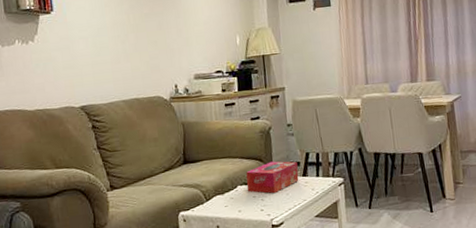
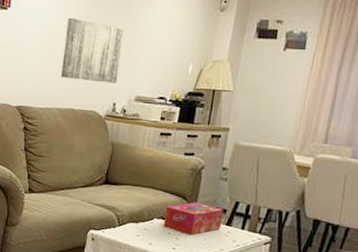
wall art: none [114,11,174,70] -> present [61,17,124,84]

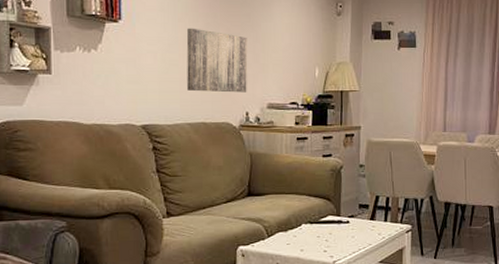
tissue box: present [163,202,224,236] -> none [311,201,366,235]

